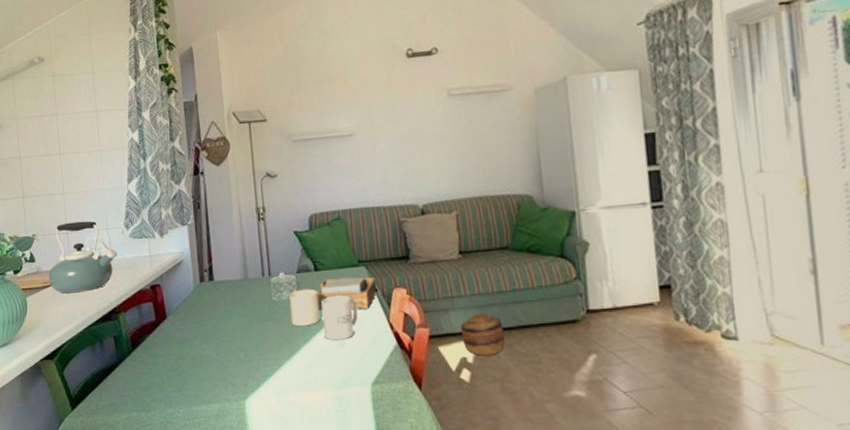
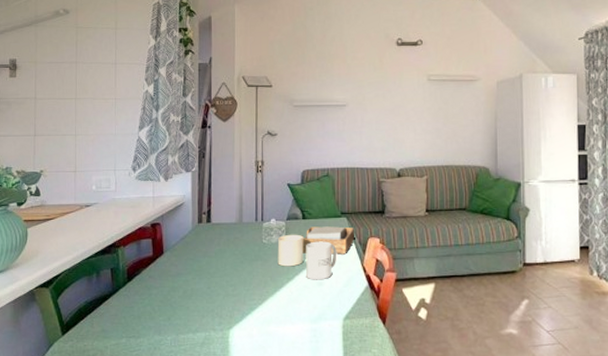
kettle: present [48,221,118,294] -> none [52,161,122,227]
basket: present [460,313,505,356] -> none [422,262,457,298]

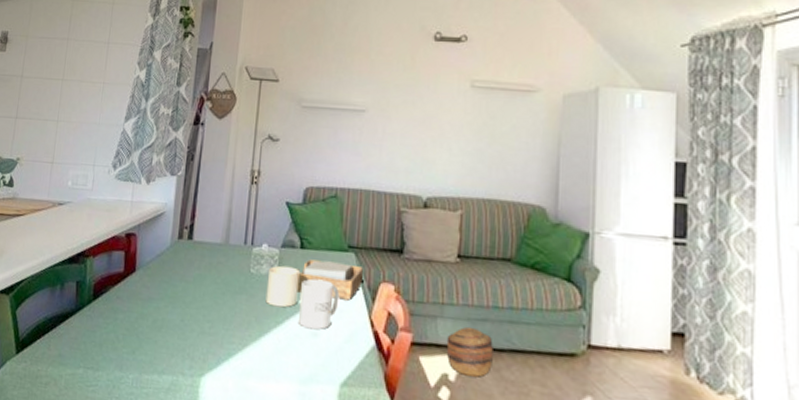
basket: none [422,262,457,298] -> present [446,326,493,378]

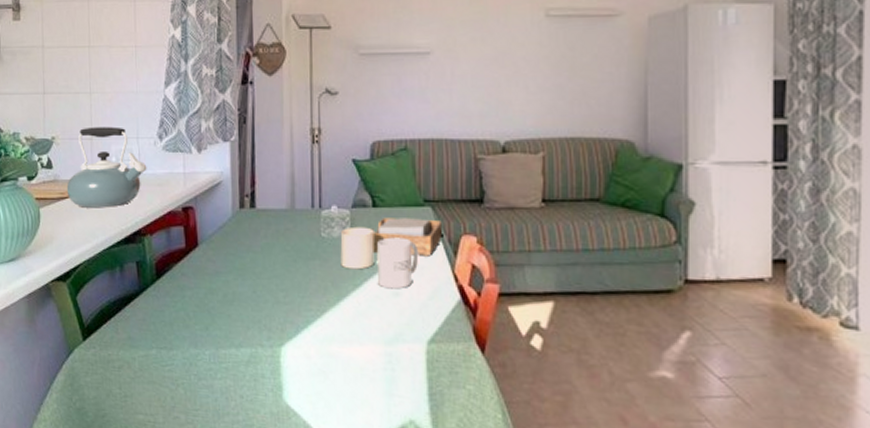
kettle: none [22,151,99,228] -> present [66,126,147,208]
basket: present [446,326,493,378] -> none [536,272,586,322]

